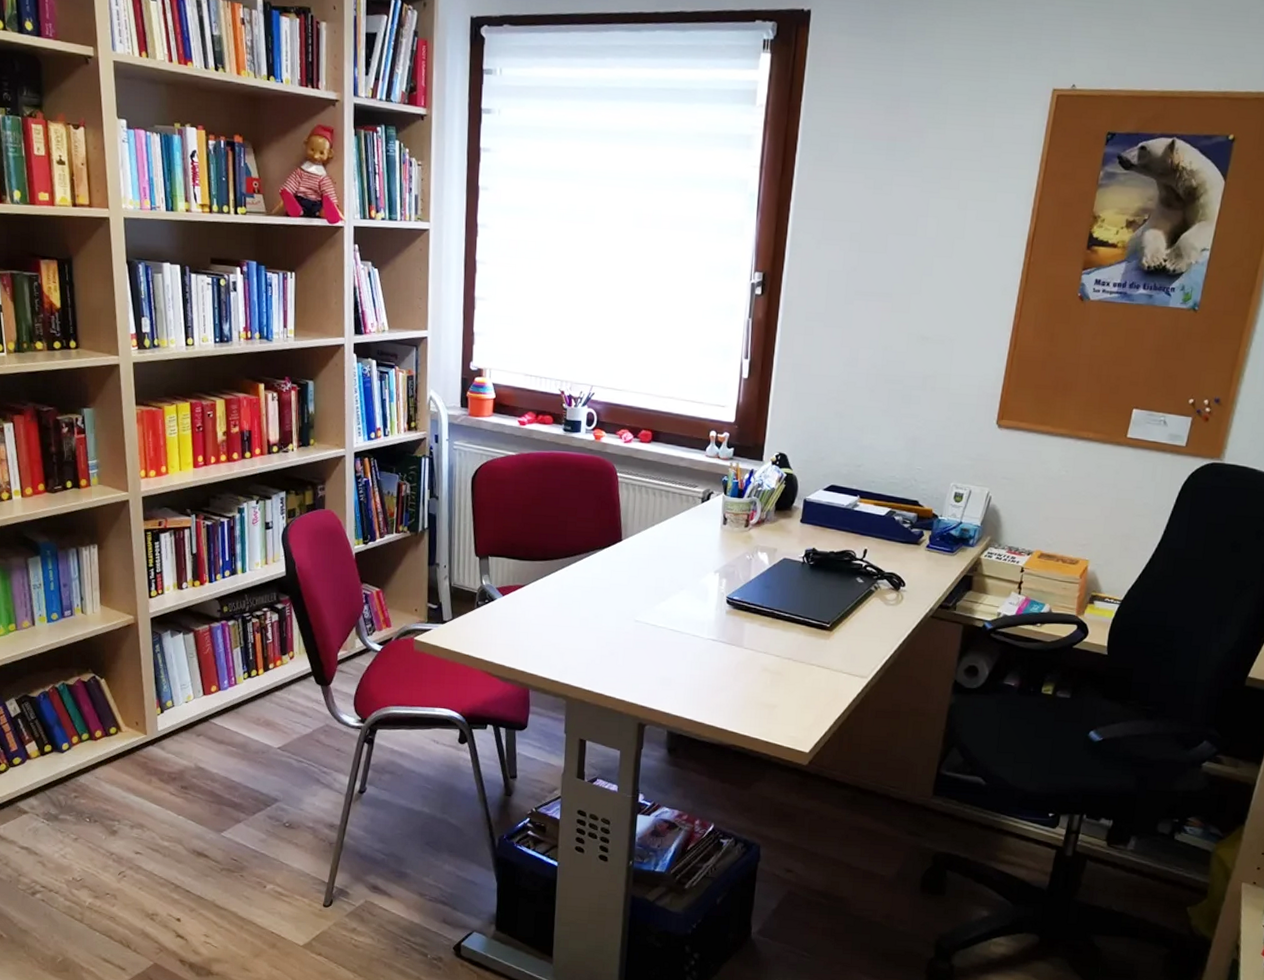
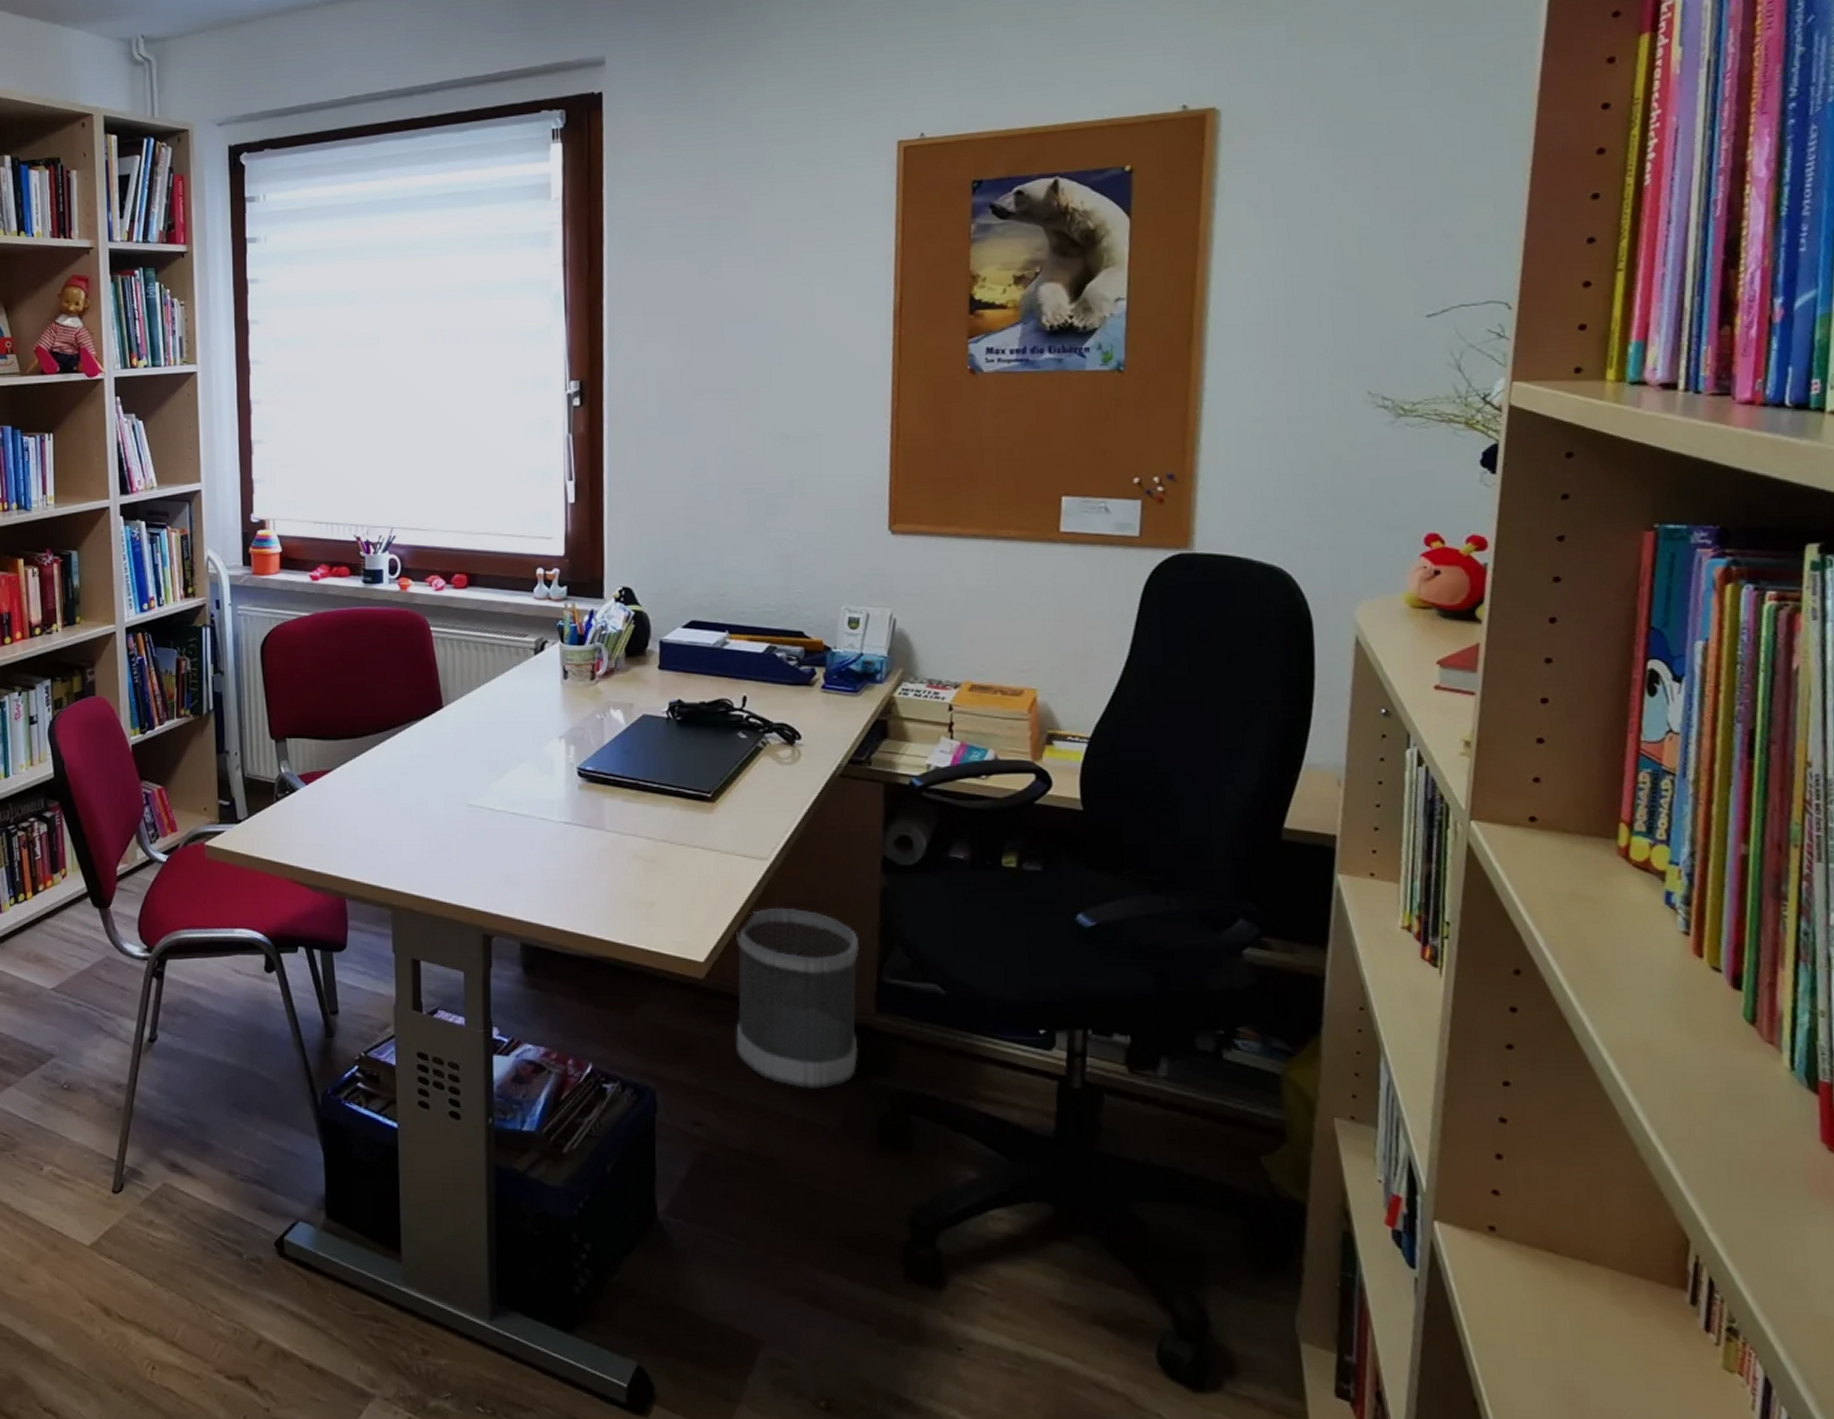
wastebasket: none [825,714,927,850] -> present [736,907,859,1090]

